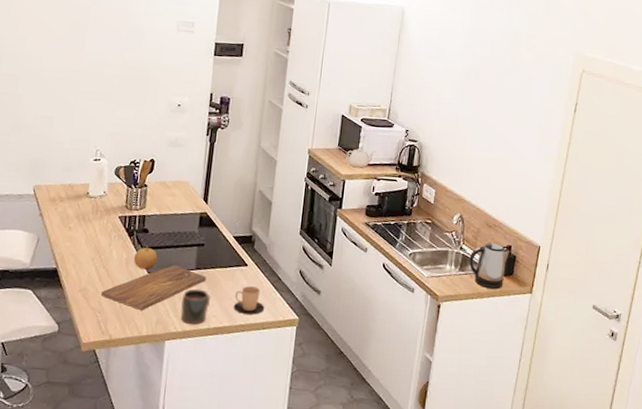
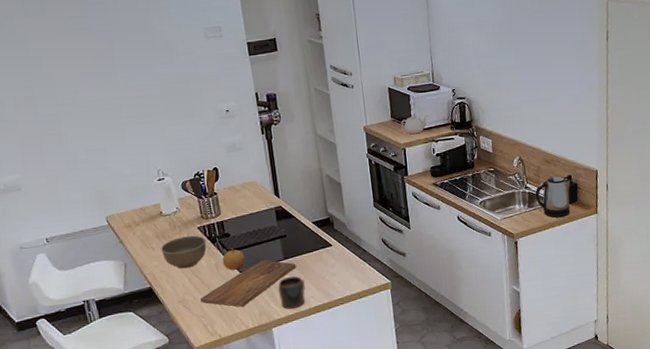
bowl: none [77,222,123,257] -> present [161,235,207,269]
cup: present [234,286,265,315] -> none [327,262,358,289]

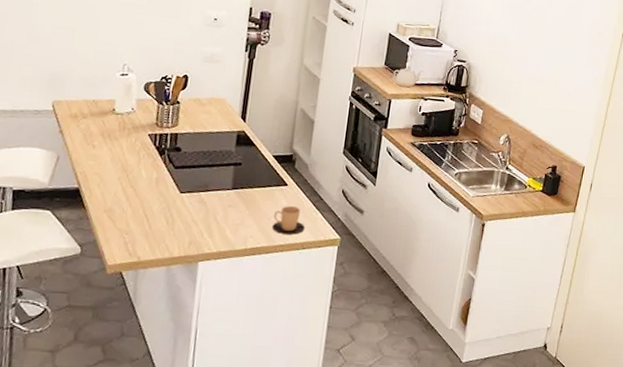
bowl: present [161,235,207,269] -> none [101,140,153,176]
cutting board: present [199,259,296,307] -> none [128,184,244,231]
fruit: present [222,248,246,271] -> none [164,164,191,189]
mug: present [278,275,306,309] -> none [215,208,248,245]
cup: none [327,262,358,289] -> present [272,206,306,235]
kettle: present [535,175,571,218] -> none [514,162,555,209]

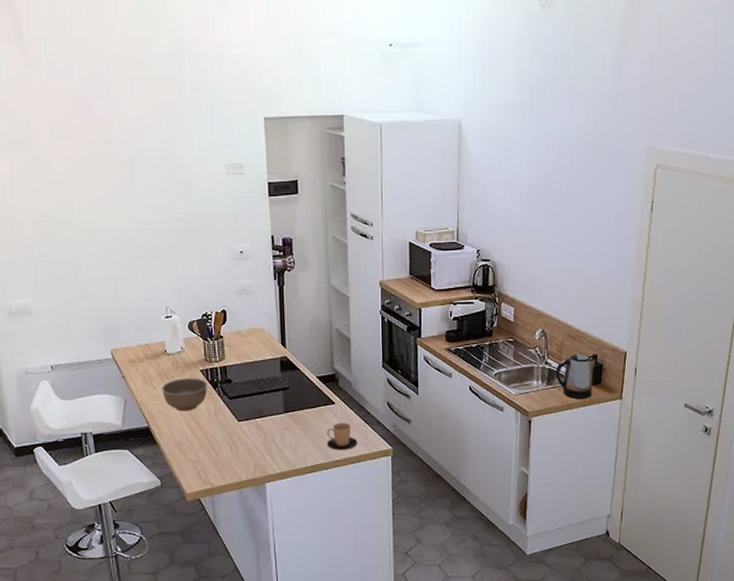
bowl: none [101,140,153,176] -> present [162,378,207,411]
teapot: present [391,67,423,88] -> none [418,274,448,295]
kettle: none [514,162,555,209] -> present [555,353,596,400]

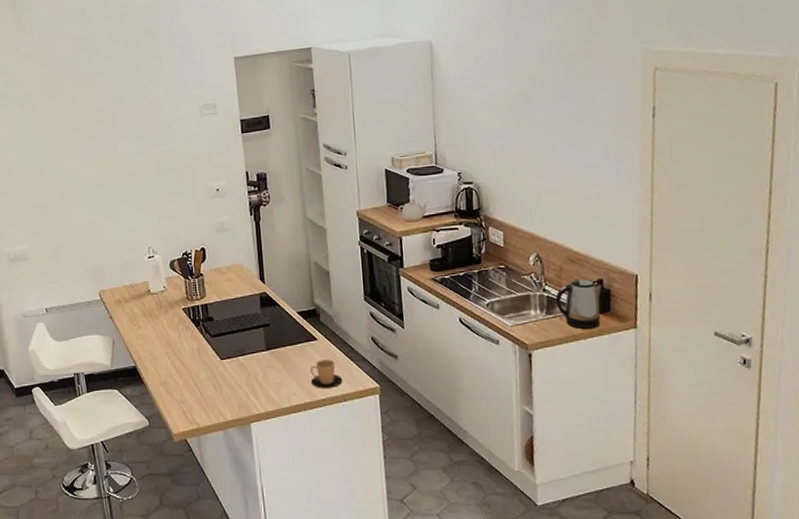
bowl: present [162,378,207,411] -> none [147,316,190,350]
teapot: none [418,274,448,295] -> present [397,201,429,223]

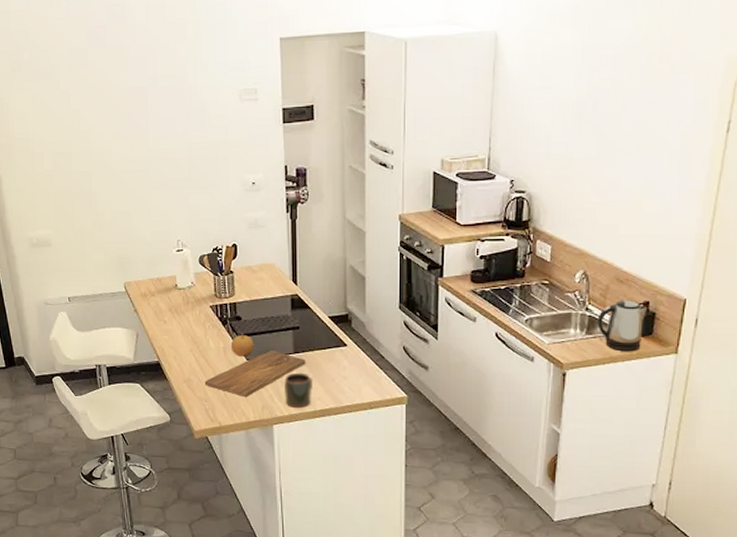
cutting board: none [180,347,279,396] -> present [204,349,306,397]
fruit: none [204,333,227,357] -> present [230,333,254,357]
mug: none [259,369,287,404] -> present [285,372,312,408]
cup: present [310,360,343,388] -> none [338,367,370,395]
teapot: present [397,201,429,223] -> none [441,207,476,230]

